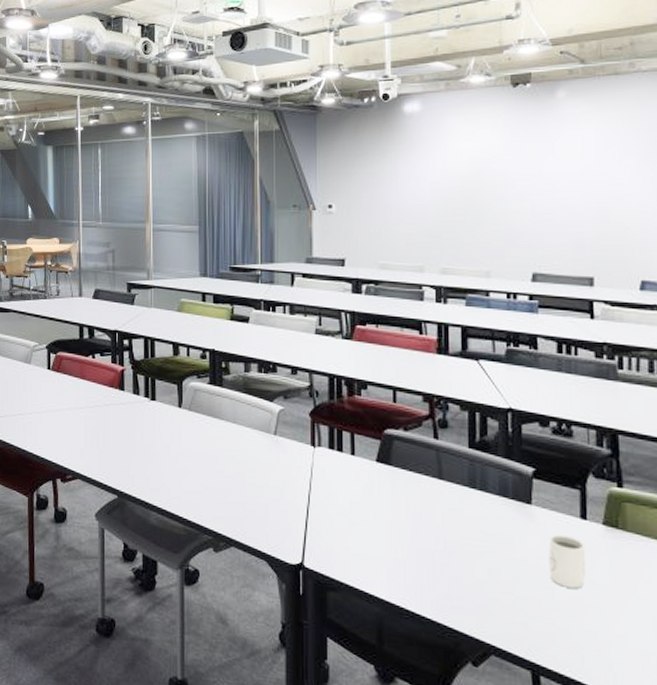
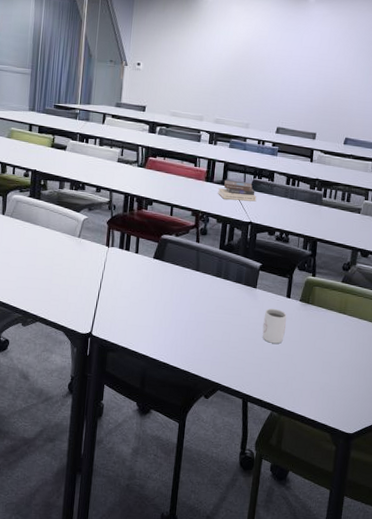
books: none [457,350,515,379] -> present [218,179,257,202]

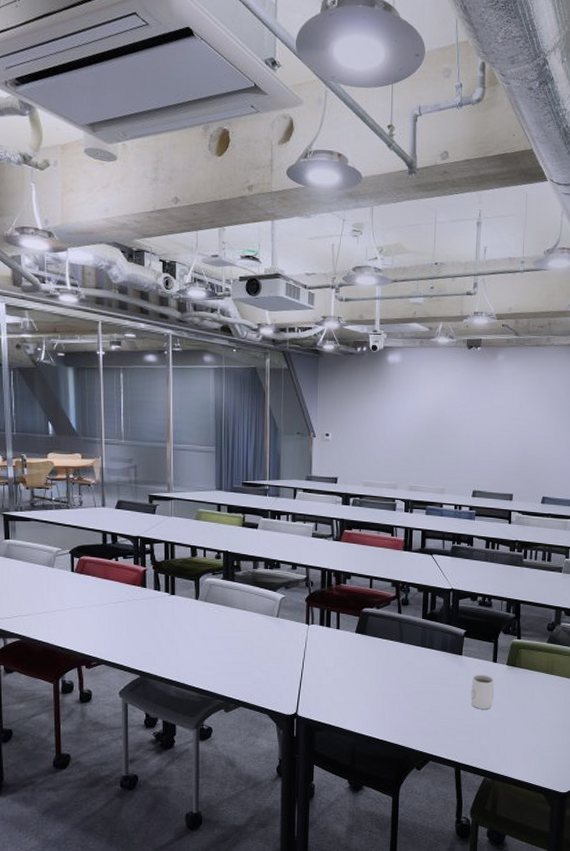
books: present [218,179,257,202] -> none [417,547,457,568]

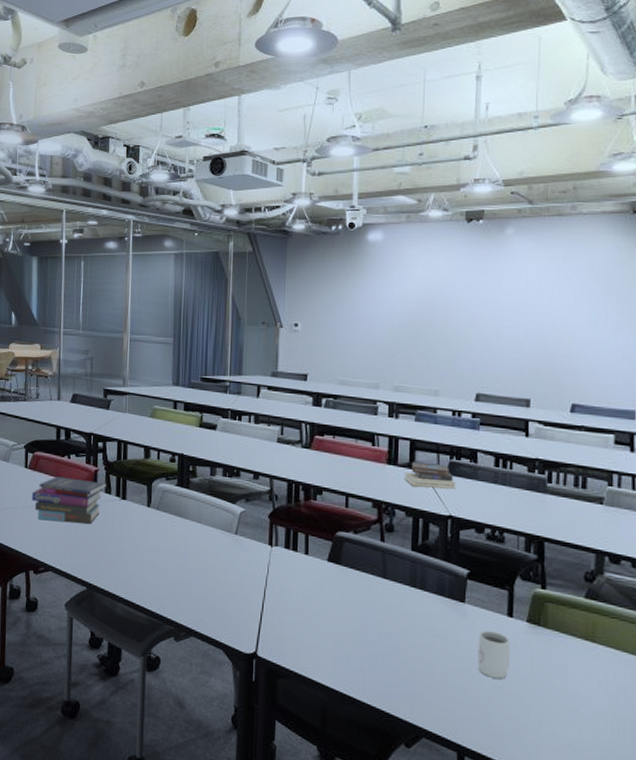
books: none [80,578,155,619] -> present [31,477,106,524]
books: none [417,547,457,568] -> present [405,461,456,489]

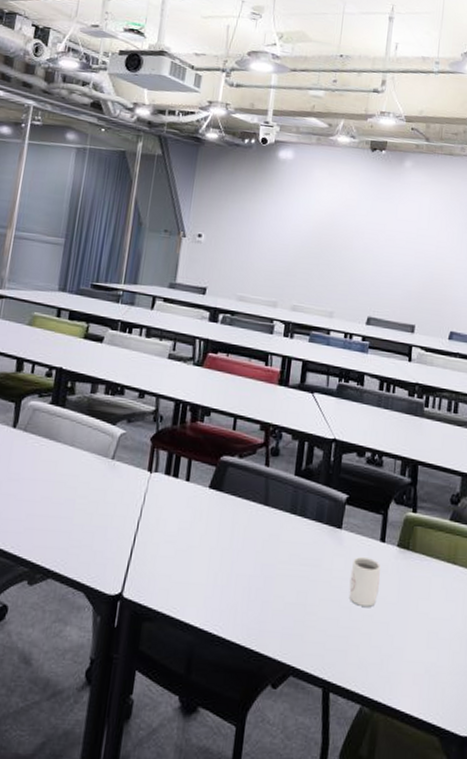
books: present [405,461,456,489] -> none [294,383,343,412]

